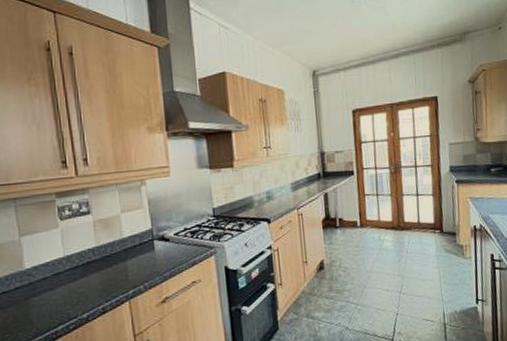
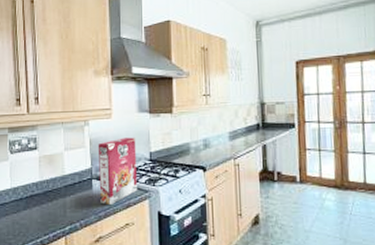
cereal box: none [157,194,202,265] -> present [98,137,137,204]

